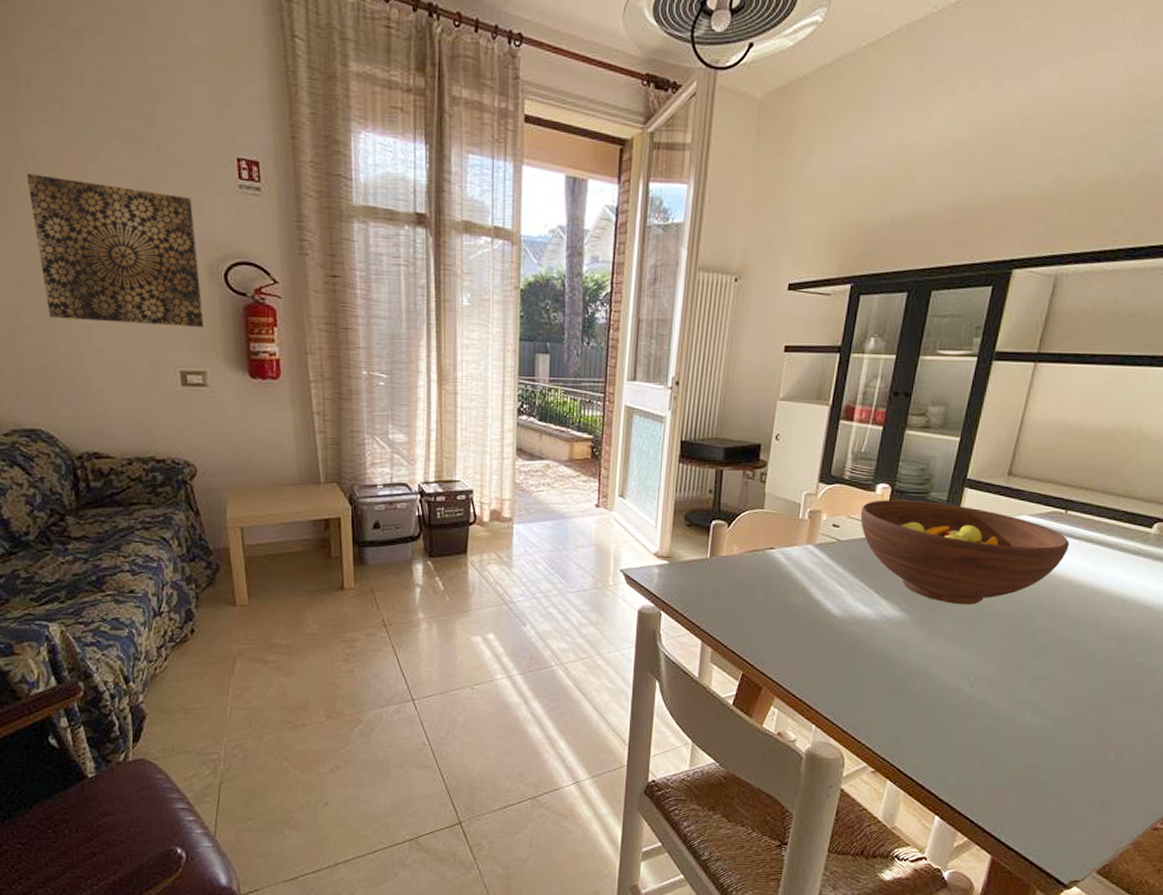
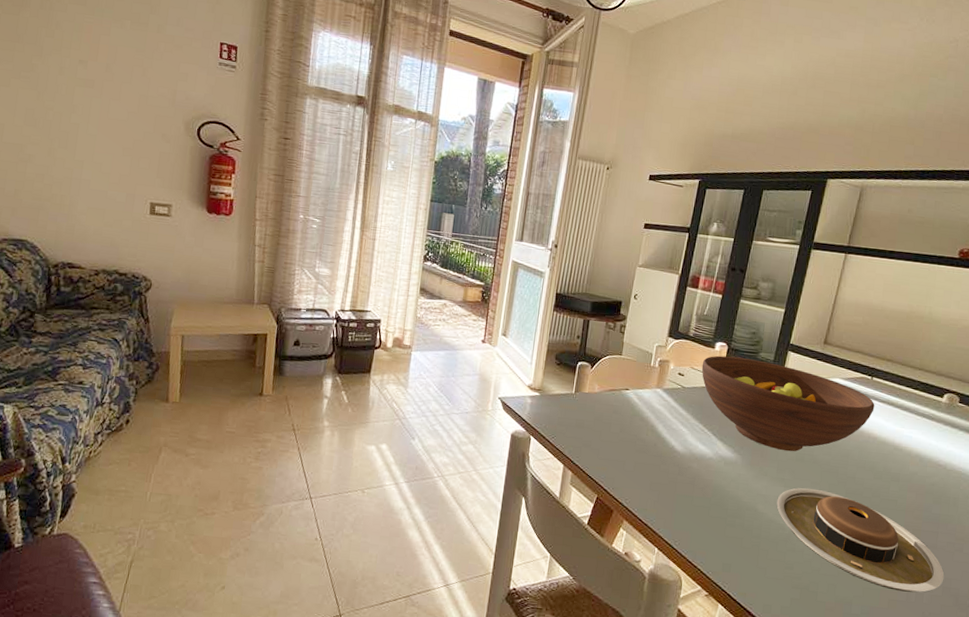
wall art: present [27,173,203,328] -> none [50,39,180,170]
plate: none [952,645,1149,751] -> present [776,488,945,592]

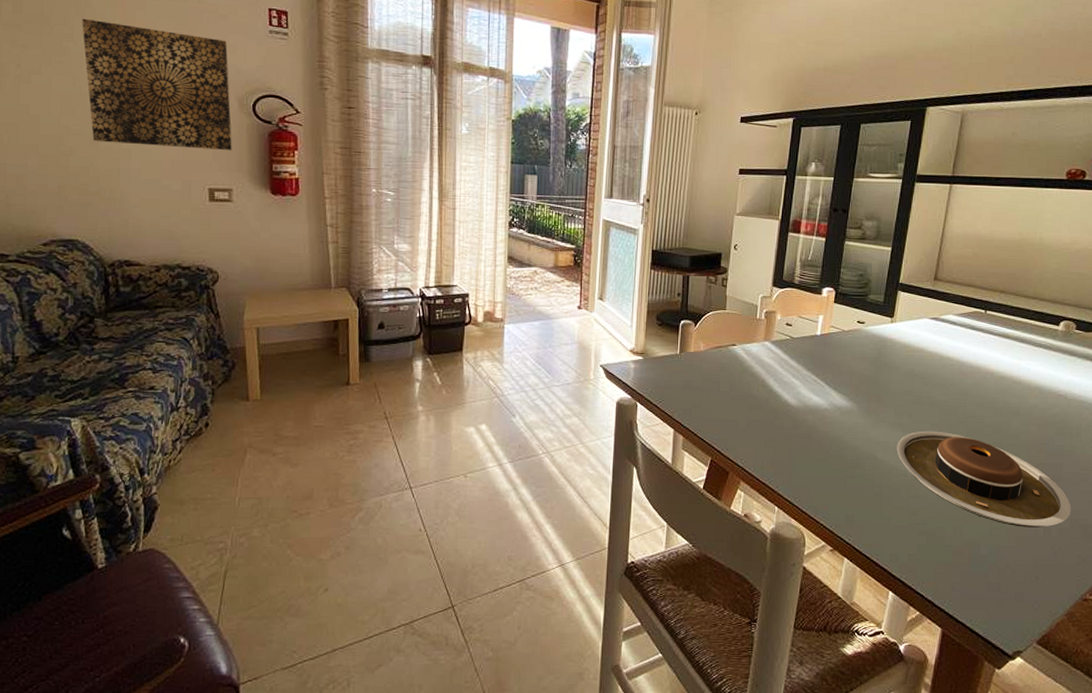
wall art: none [50,39,180,170] -> present [82,18,232,151]
fruit bowl: present [701,355,875,452] -> none [809,301,990,395]

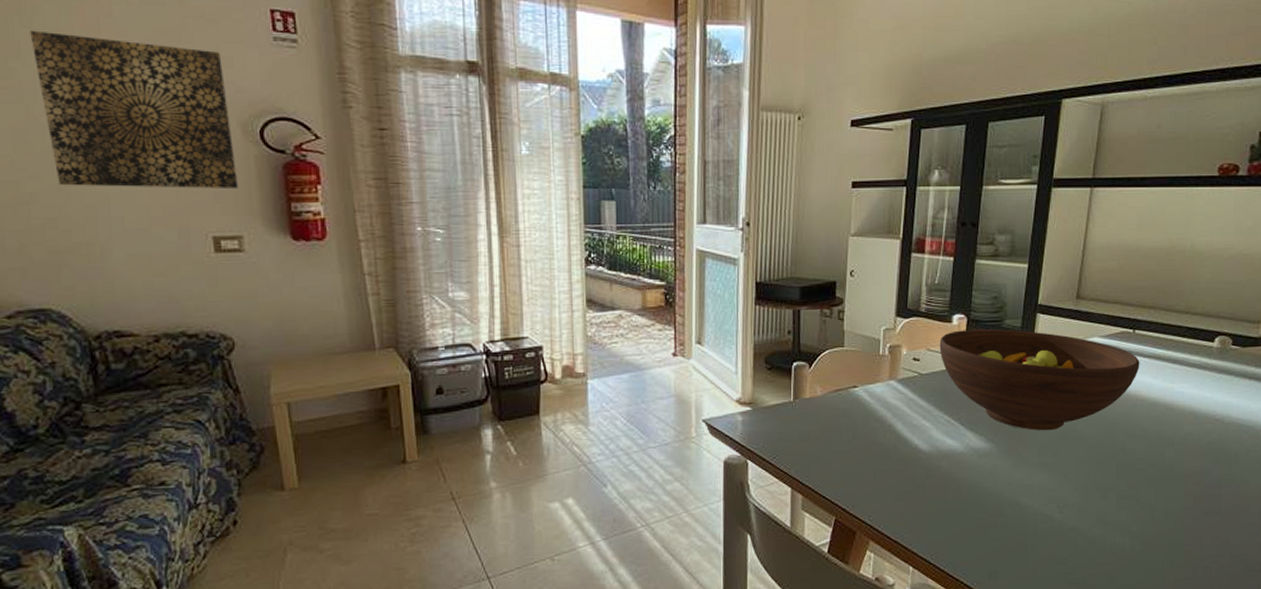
fruit bowl: none [809,301,990,395] -> present [939,328,1140,431]
plate: present [896,430,1071,528] -> none [1041,468,1232,568]

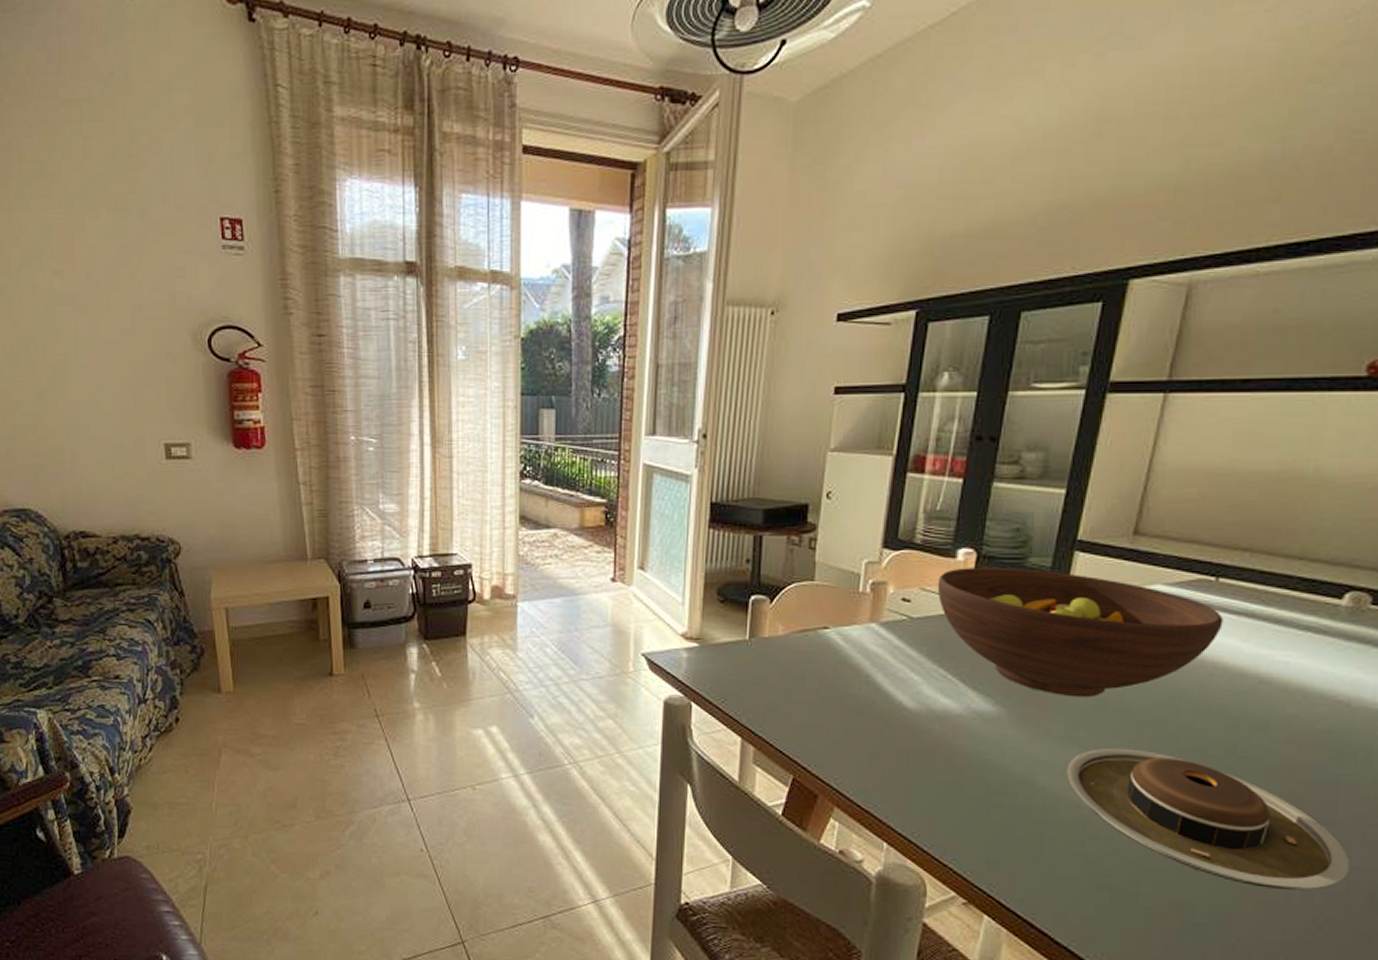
wall art: present [30,30,238,190] -> none [18,249,187,398]
plate: none [1041,468,1232,568] -> present [1066,748,1350,890]

